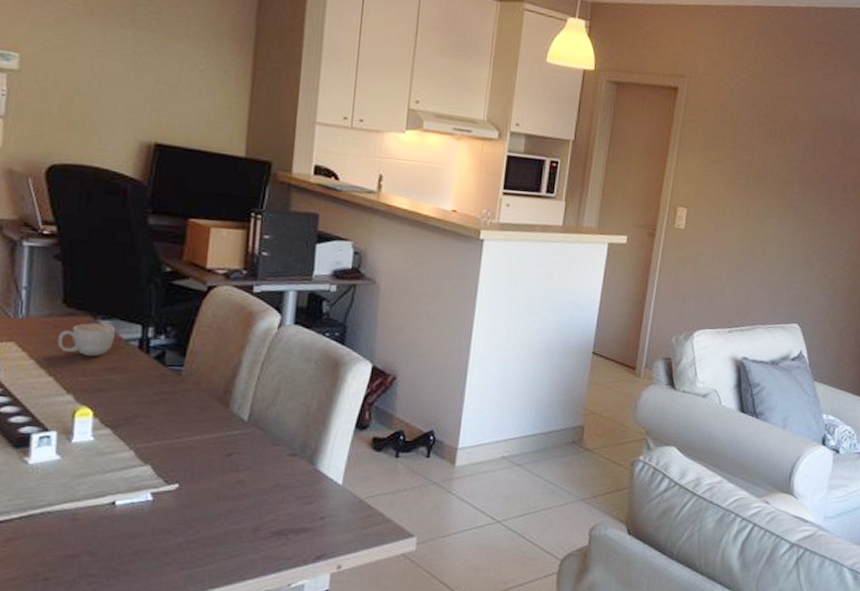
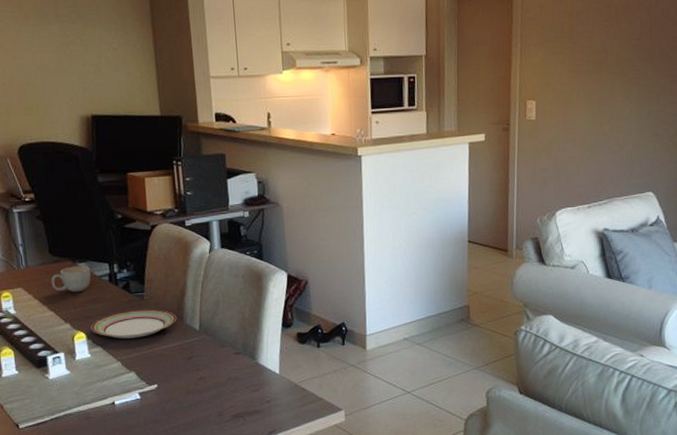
plate: none [101,387,221,423] -> present [91,309,177,339]

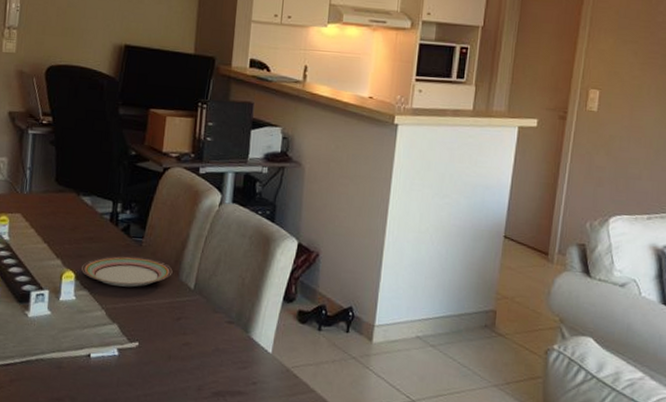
mug: present [50,266,91,293] -> none [50,198,93,228]

